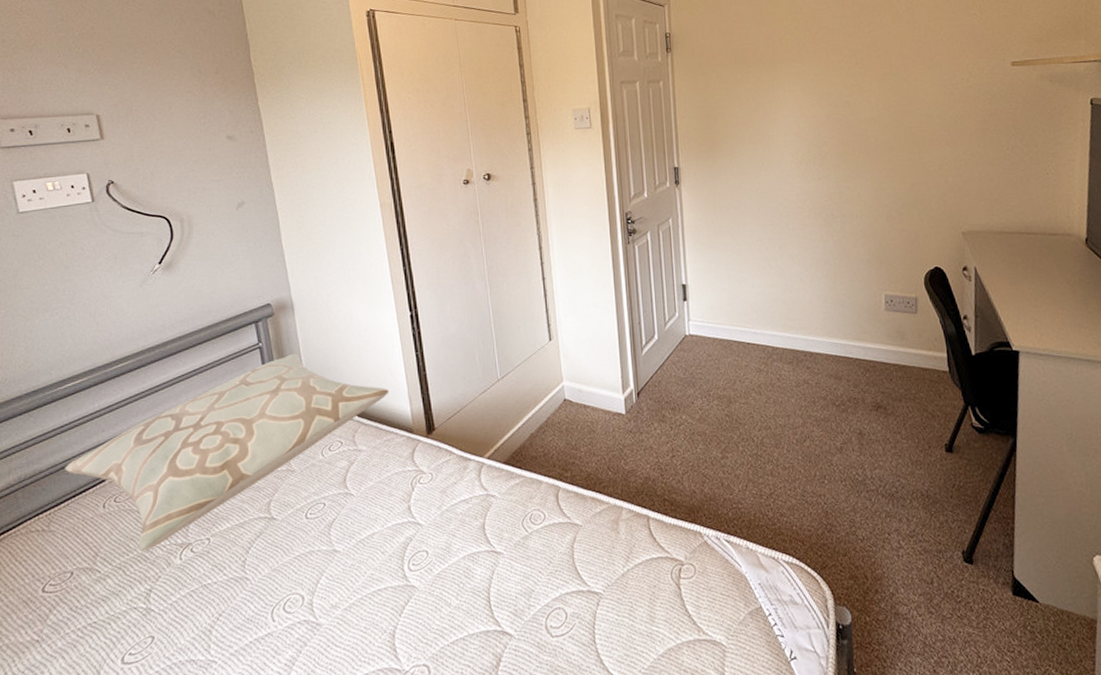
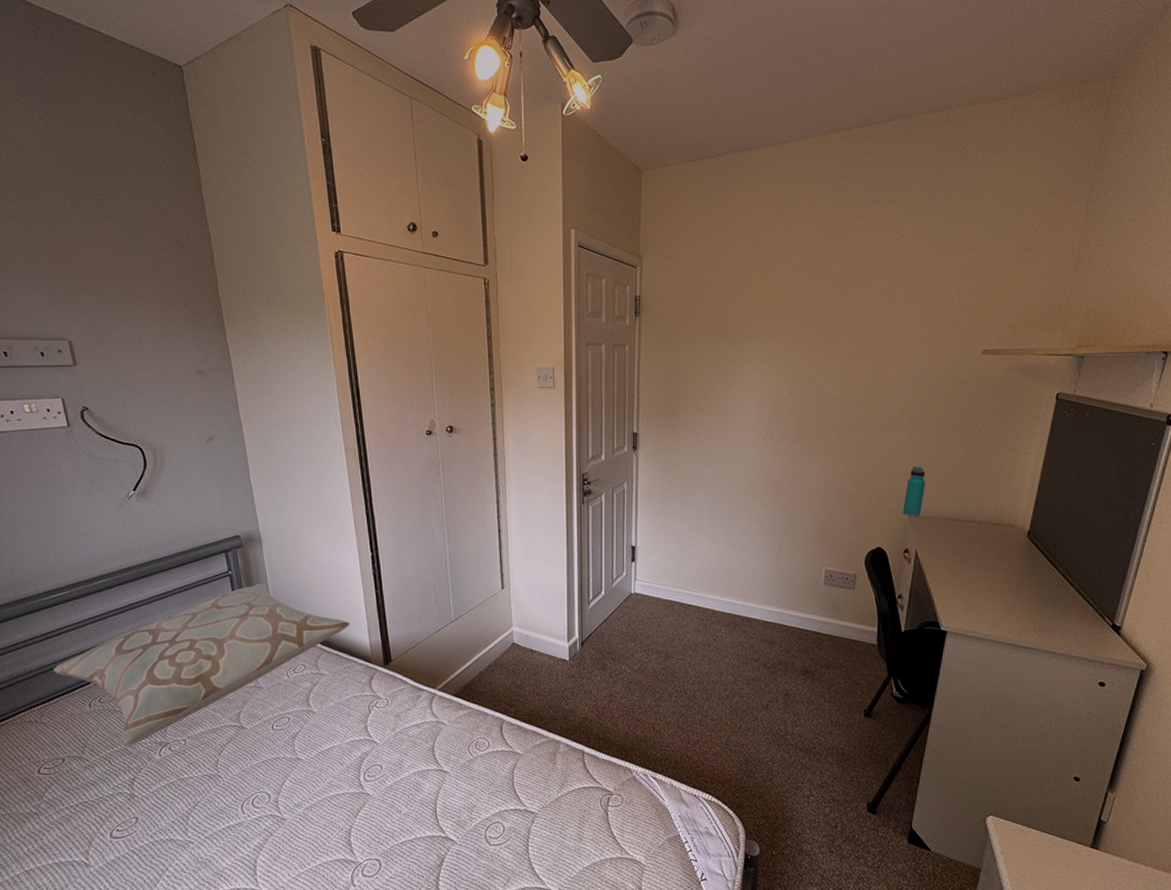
water bottle: none [955,180,975,233] -> present [903,465,926,516]

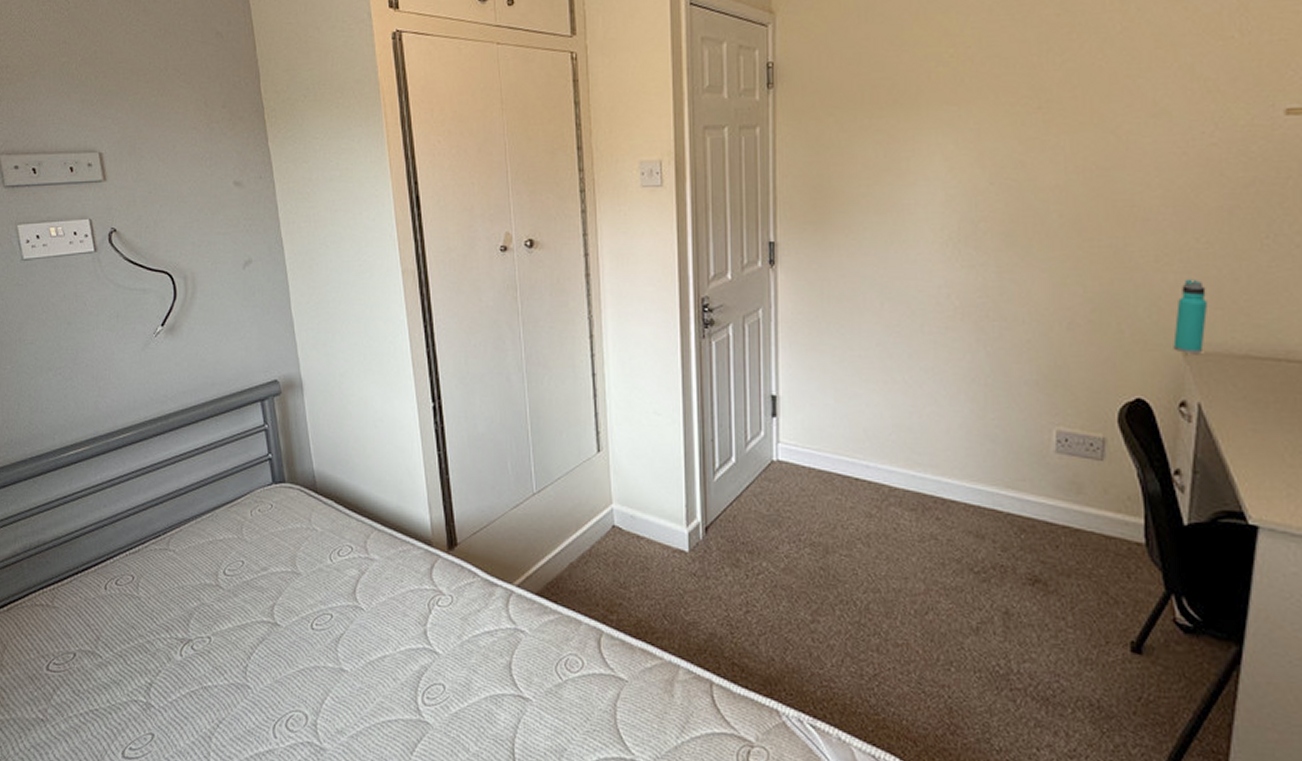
pillow: present [53,583,350,746] -> none [68,440,407,642]

